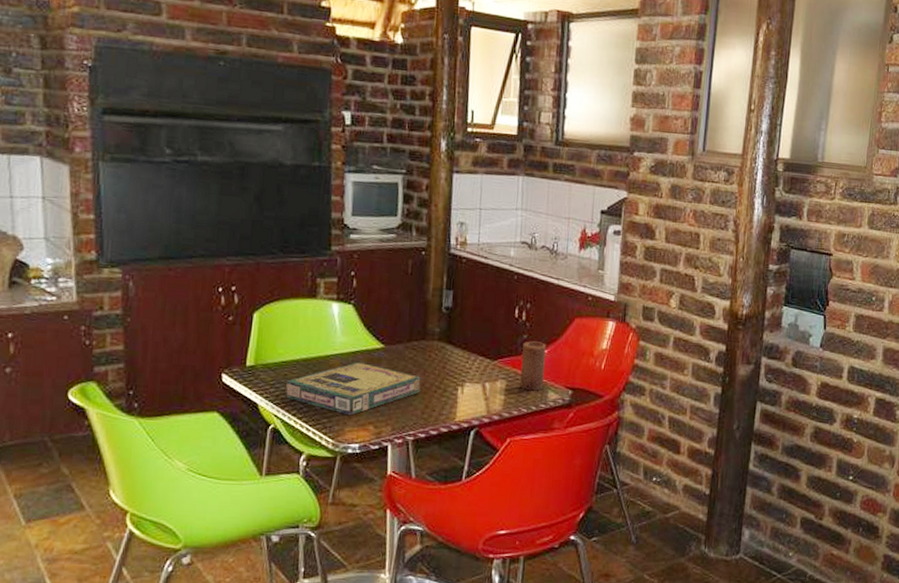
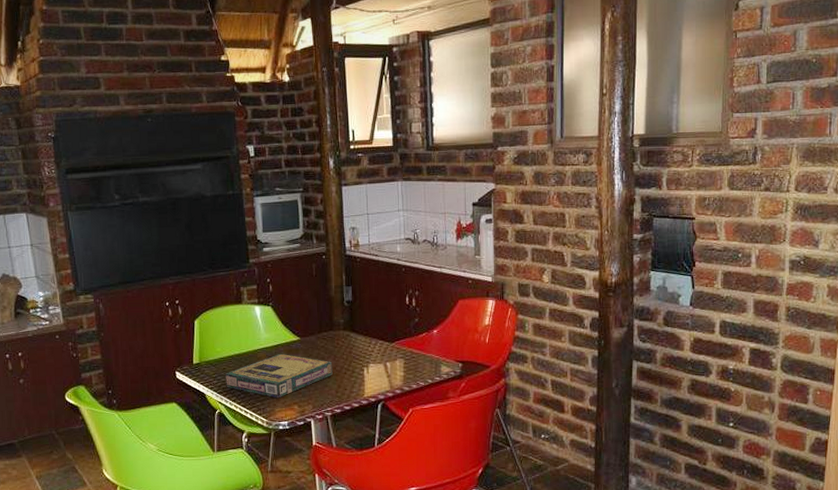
candle: present [520,341,546,391] -> none [415,323,436,366]

